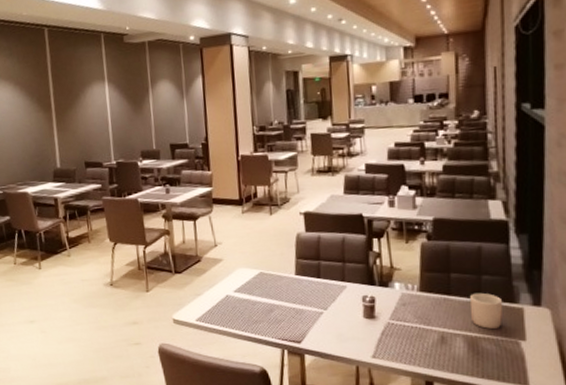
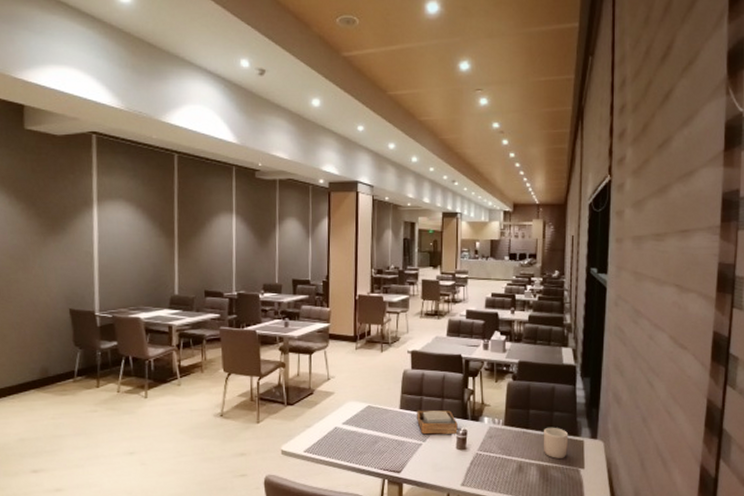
napkin holder: none [315,275,364,303] -> present [417,410,458,435]

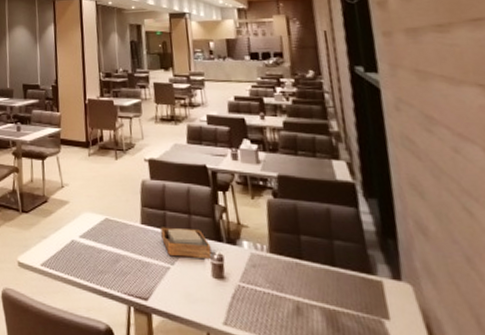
mug: present [543,427,569,459] -> none [322,259,362,303]

